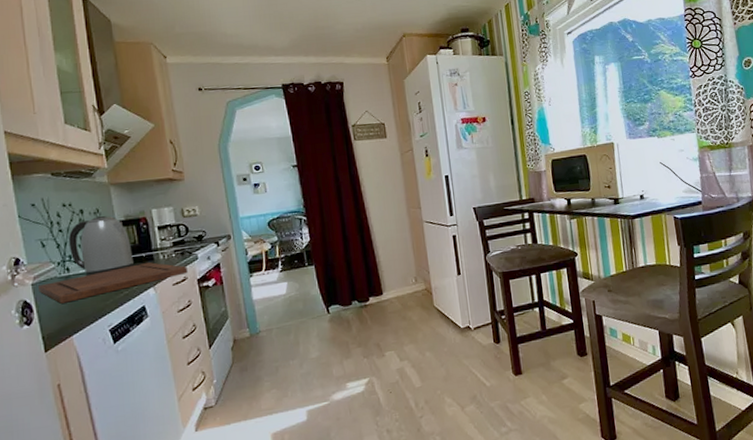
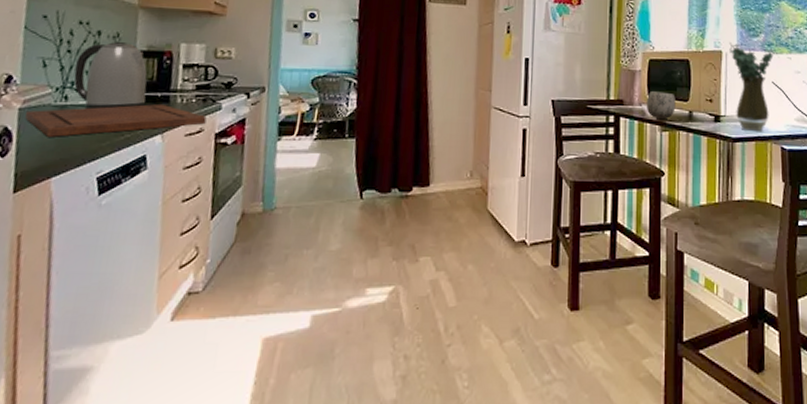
mug: none [553,185,580,210] -> present [646,91,676,120]
vase: none [619,133,661,208] -> present [729,42,774,132]

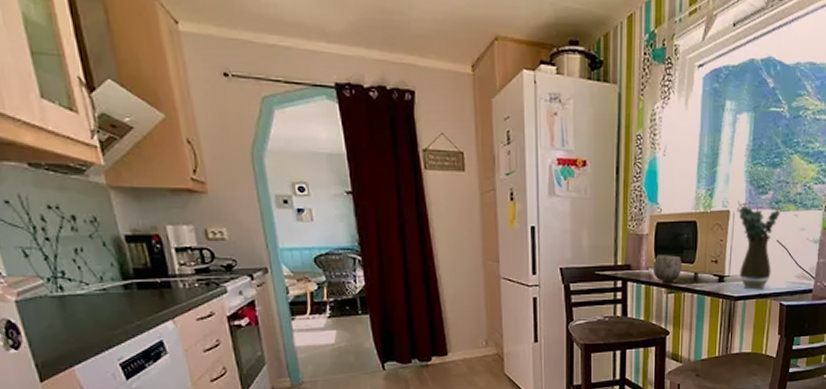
cutting board: present [25,104,207,137] -> none [24,291,215,328]
kettle: present [74,42,148,110] -> none [59,227,148,299]

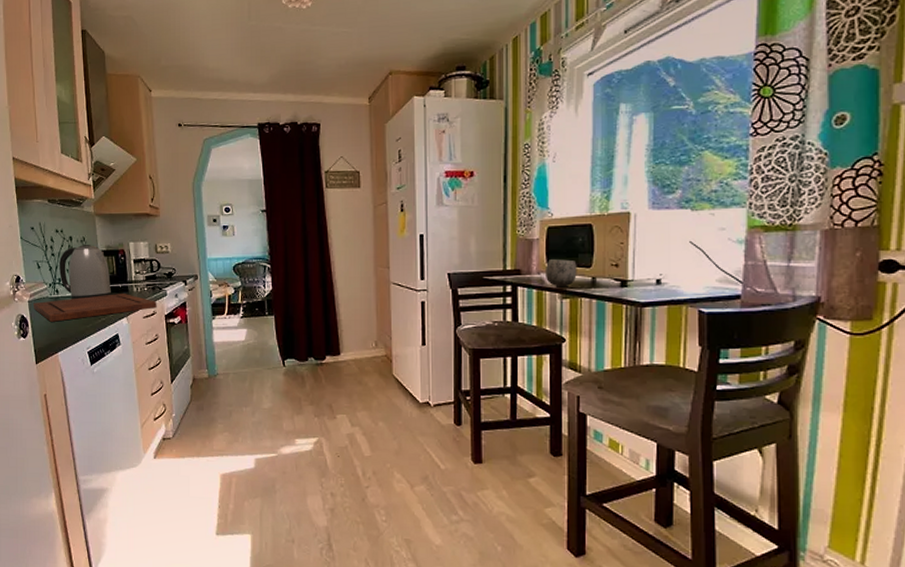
cutting board: none [24,291,215,328] -> present [33,294,157,322]
kettle: none [59,227,148,299] -> present [59,245,112,300]
vase: present [737,201,781,290] -> none [639,202,692,296]

